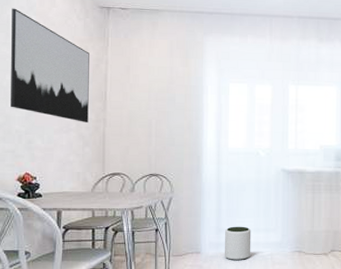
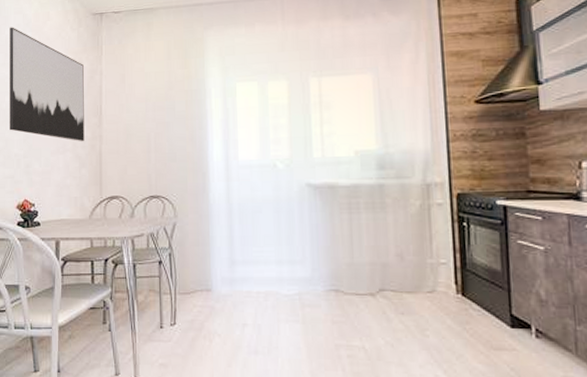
plant pot: present [225,226,252,261] -> none [240,257,273,301]

